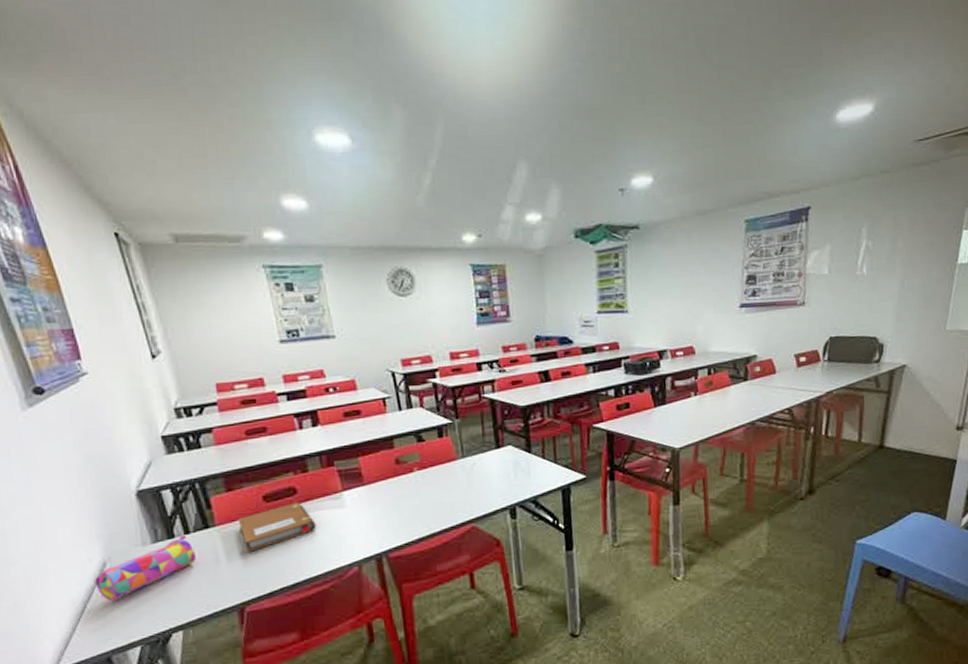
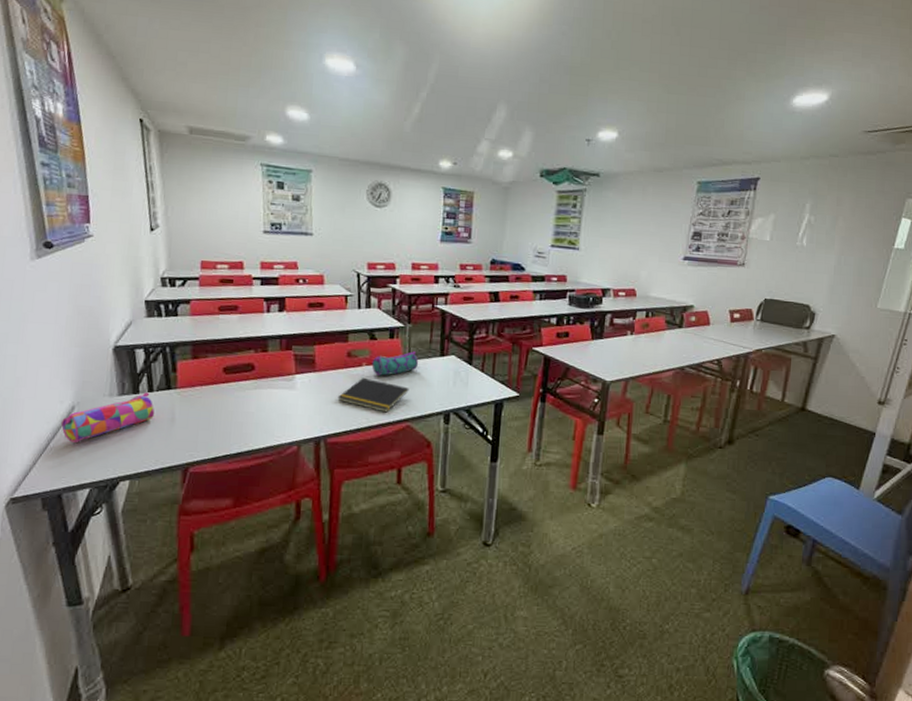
notebook: present [237,501,317,552] -> none [197,377,267,417]
notepad: none [392,483,469,517] -> present [337,377,409,413]
pencil case: none [423,448,473,479] -> present [371,351,418,376]

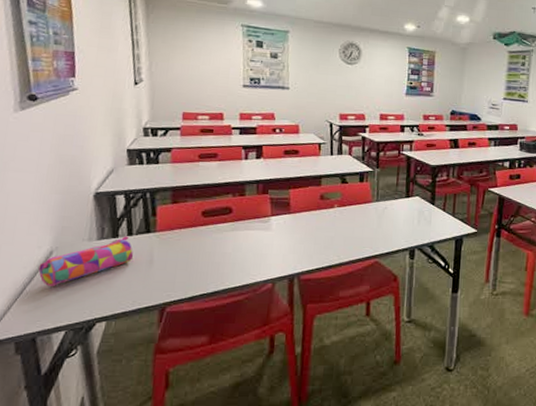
notepad: present [337,377,409,413] -> none [311,218,378,250]
pencil case: present [371,351,418,376] -> none [343,194,386,216]

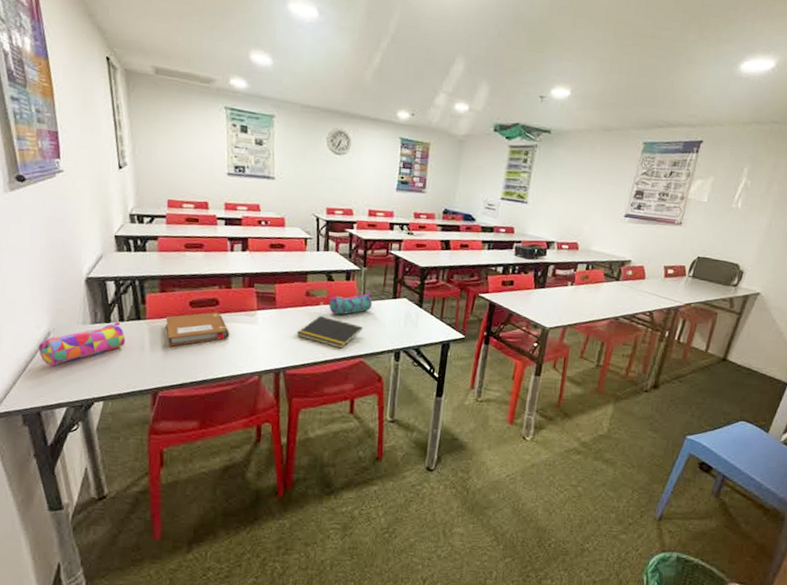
notebook: none [176,220,243,258] -> present [165,311,230,347]
notepad: none [311,218,378,250] -> present [296,315,363,349]
pencil case: none [343,194,386,216] -> present [328,293,372,315]

